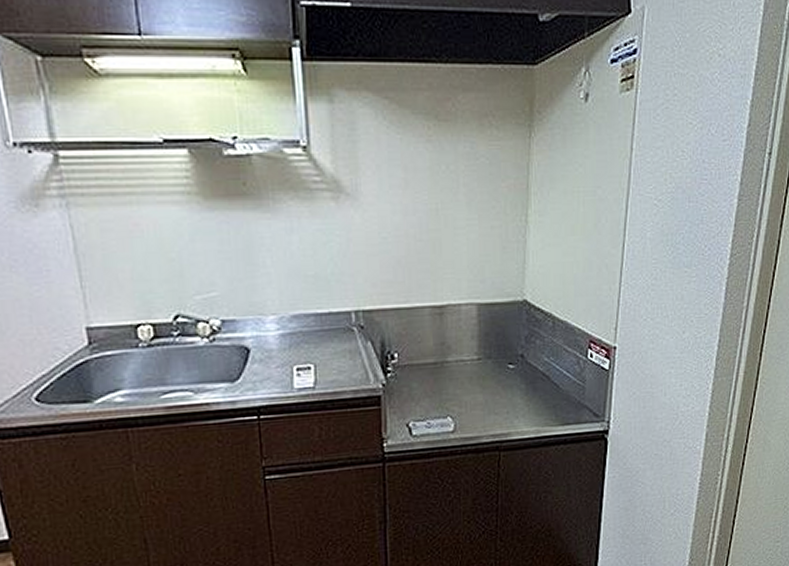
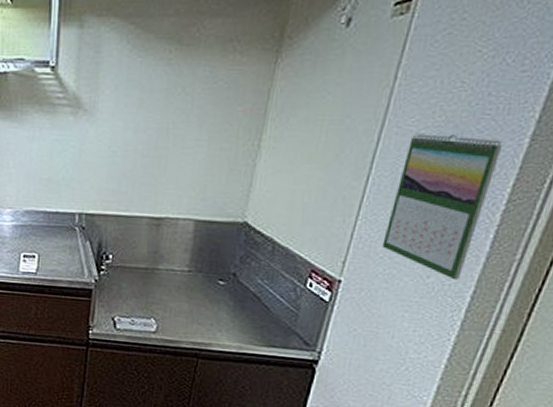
calendar: none [644,199,719,332] -> present [382,134,502,280]

